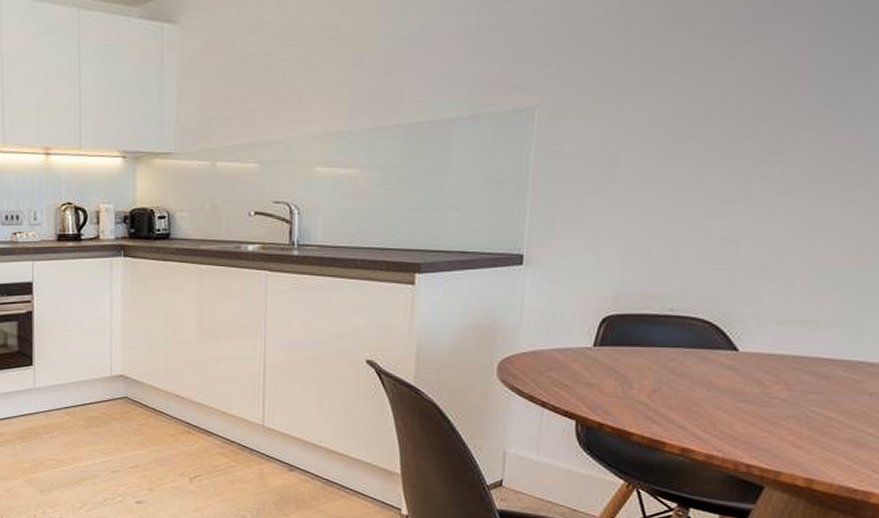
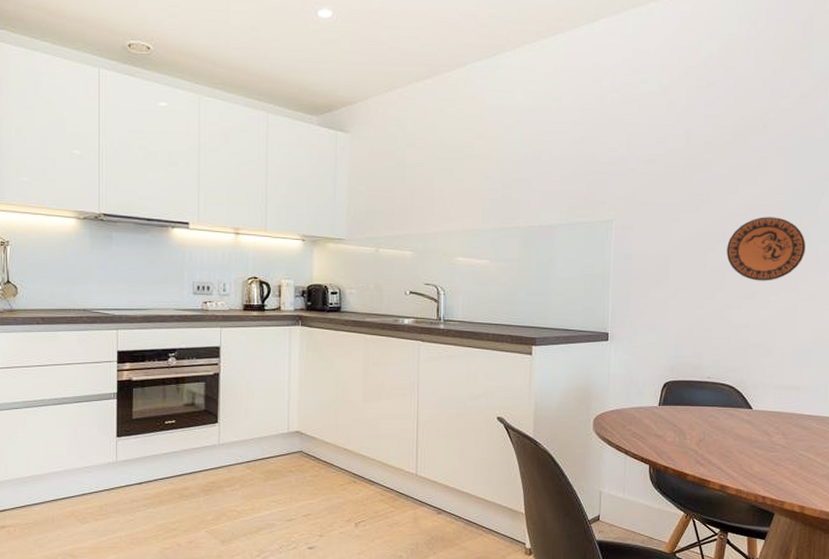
decorative plate: none [710,86,845,178] -> present [727,217,806,281]

